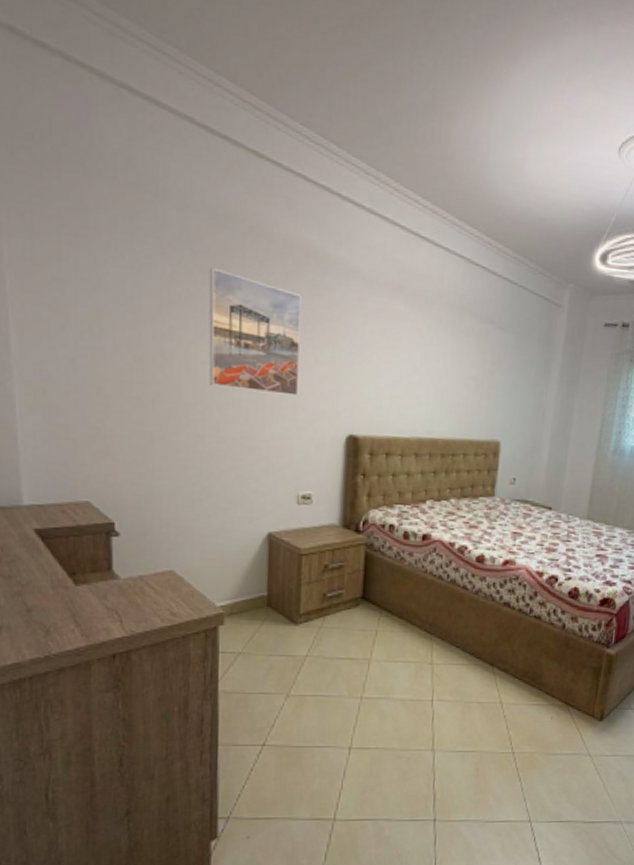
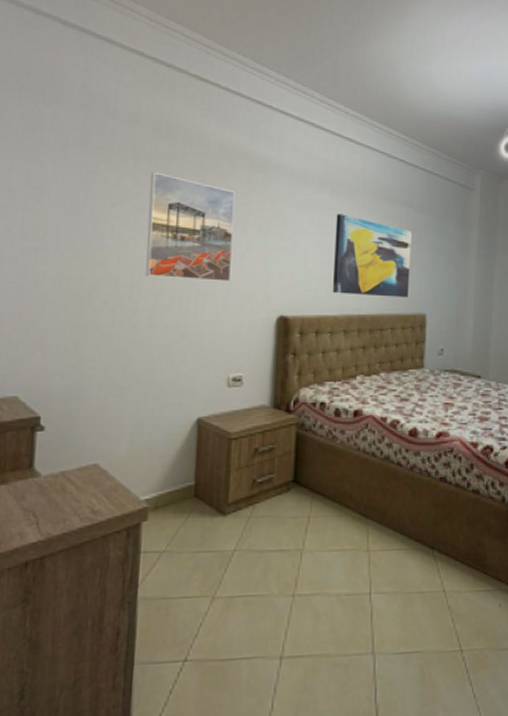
wall art: none [403,326,491,423] -> present [332,214,412,298]

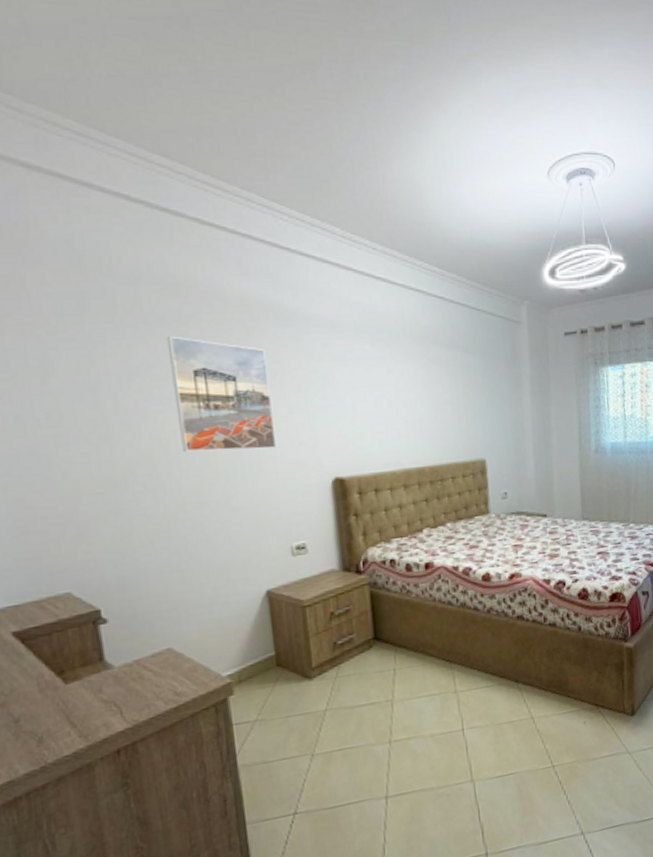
wall art: present [332,214,412,298] -> none [379,363,466,449]

